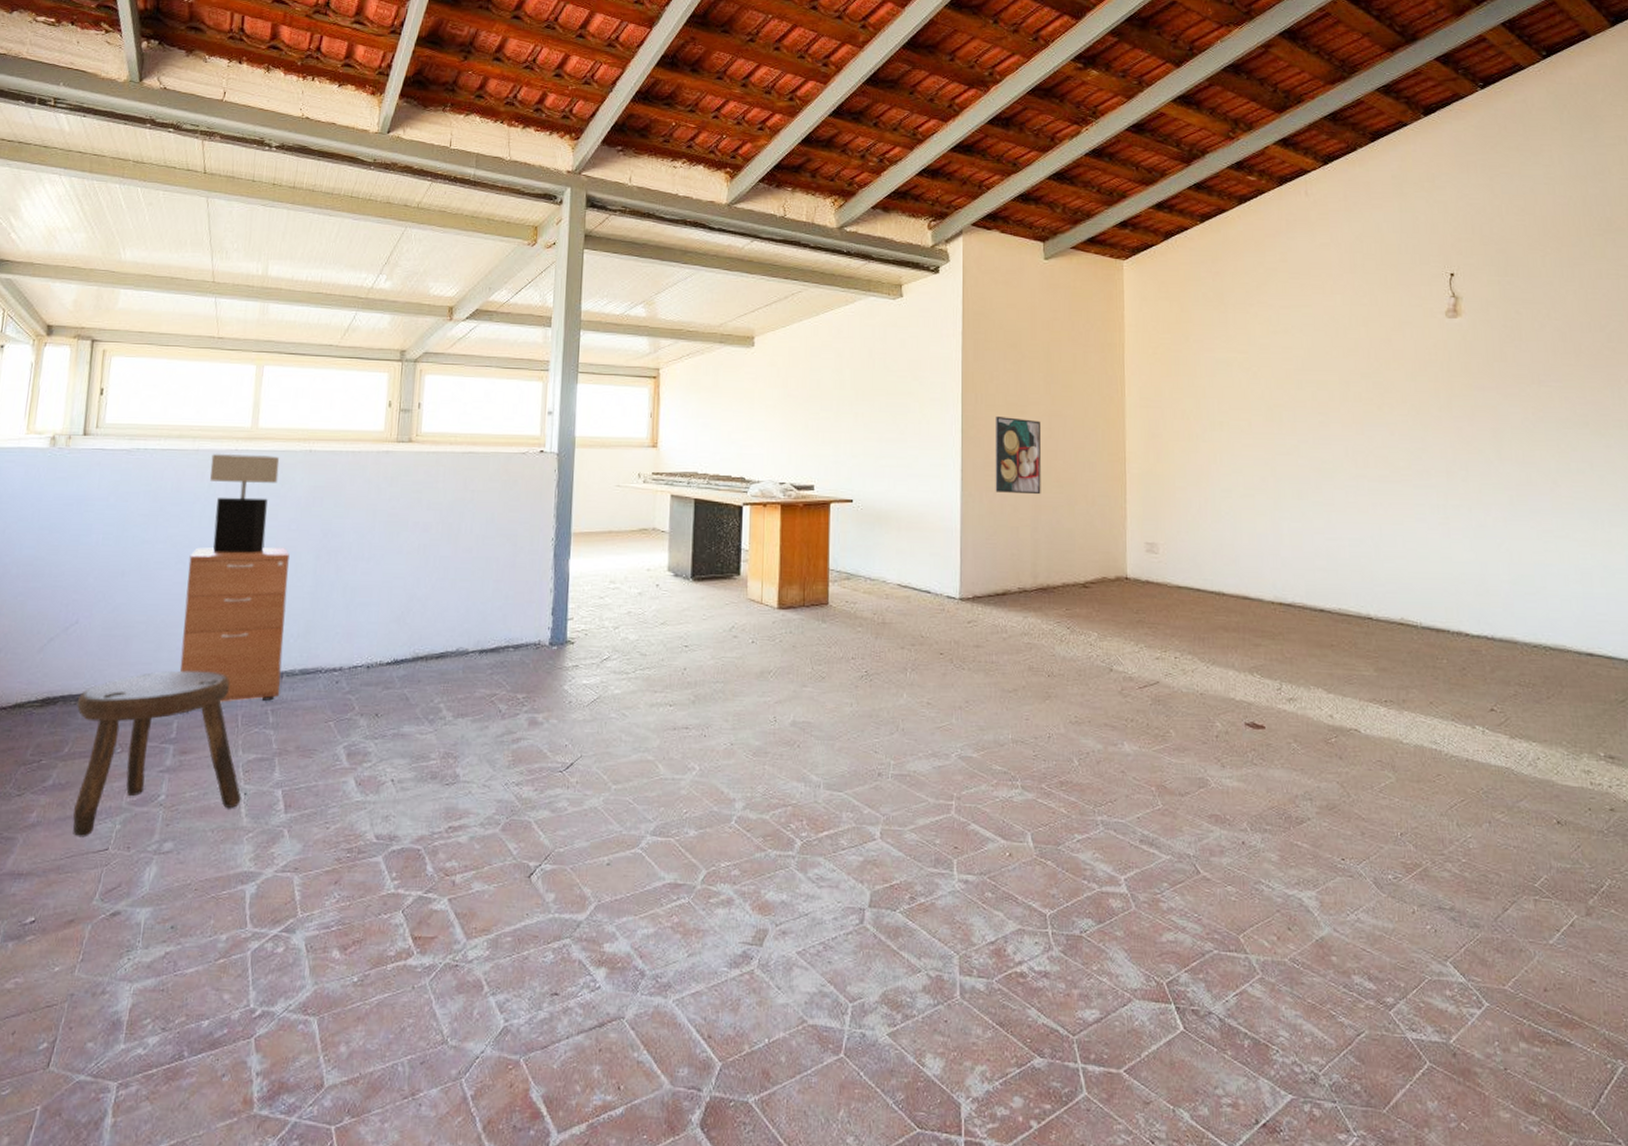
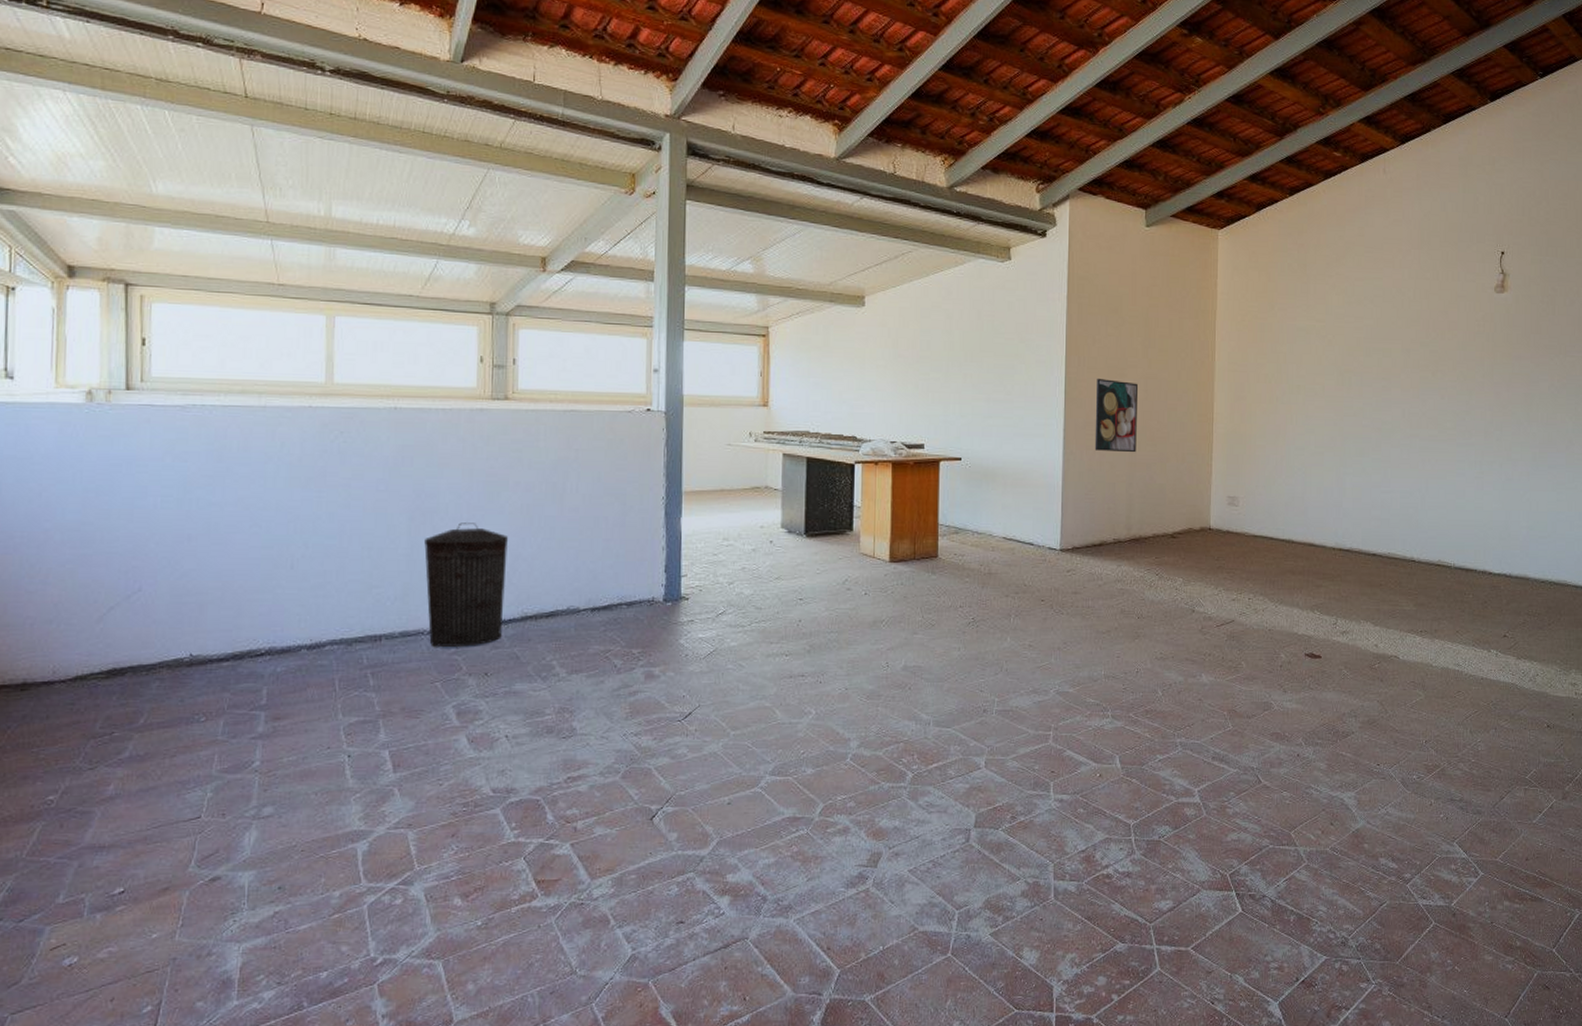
stool: present [73,670,241,838] -> none [149,636,345,807]
drawer unit: present [179,547,290,702] -> none [264,508,380,667]
table lamp: present [210,454,280,554] -> none [281,411,361,516]
trash can: none [326,562,404,686] -> present [424,522,508,647]

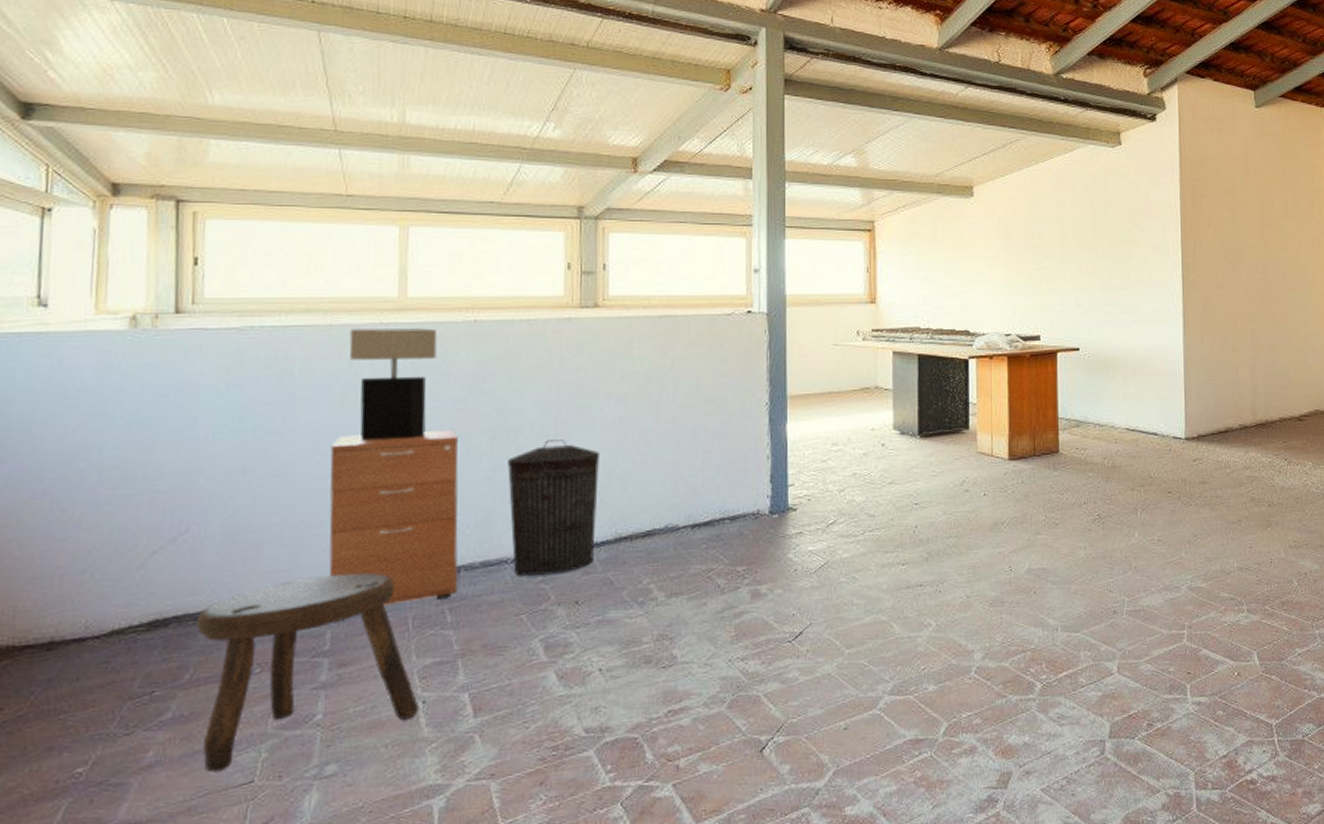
stool: none [149,636,345,807] -> present [196,572,419,773]
drawer unit: none [264,508,380,667] -> present [328,429,459,606]
table lamp: none [281,411,361,516] -> present [349,328,438,441]
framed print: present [1094,378,1137,453] -> none [1214,260,1258,336]

